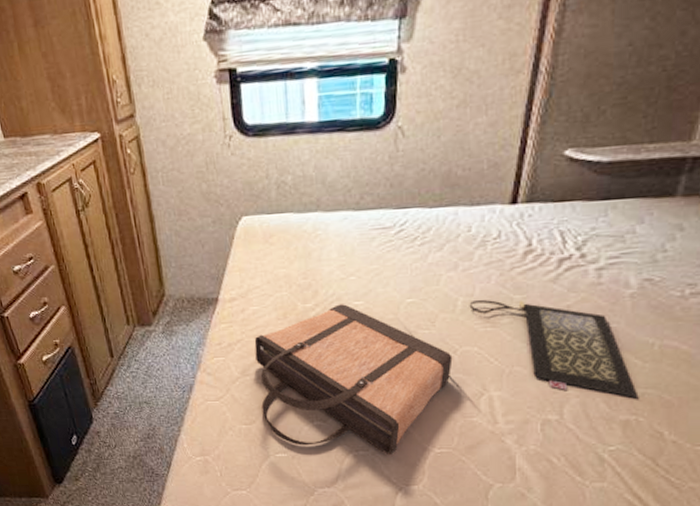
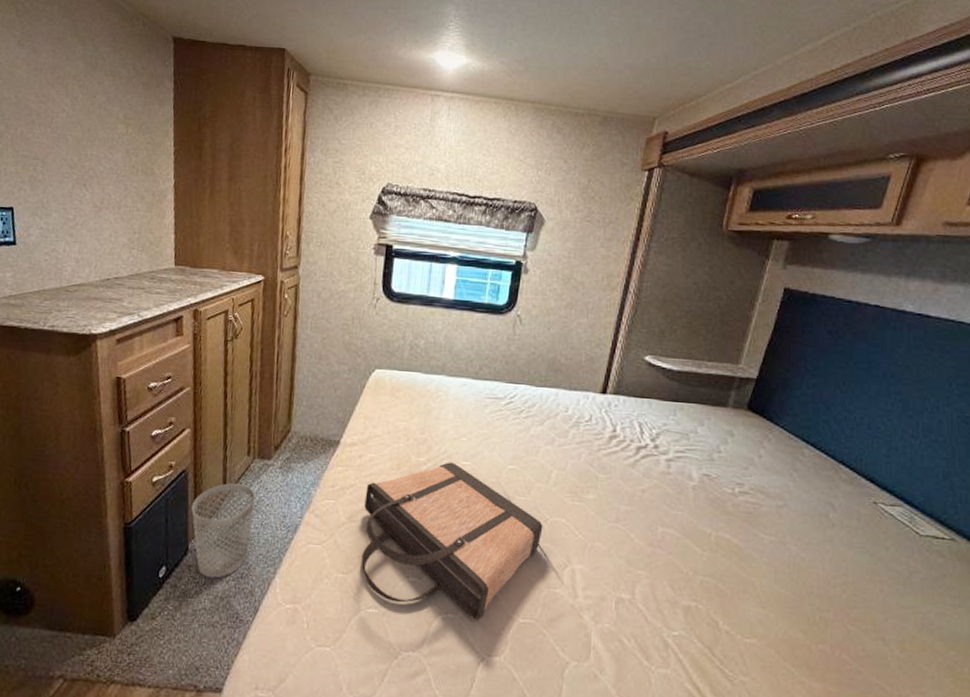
wastebasket: none [85,353,150,441] -> present [191,483,256,579]
clutch bag: present [469,300,639,399] -> none [561,474,698,586]

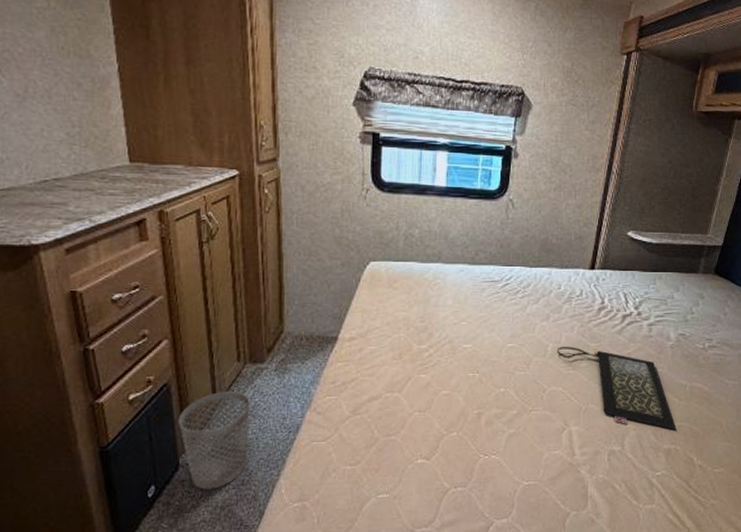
shopping bag: present [361,462,543,620] -> none [368,346,542,489]
clutch bag: none [561,474,698,586] -> present [556,347,677,431]

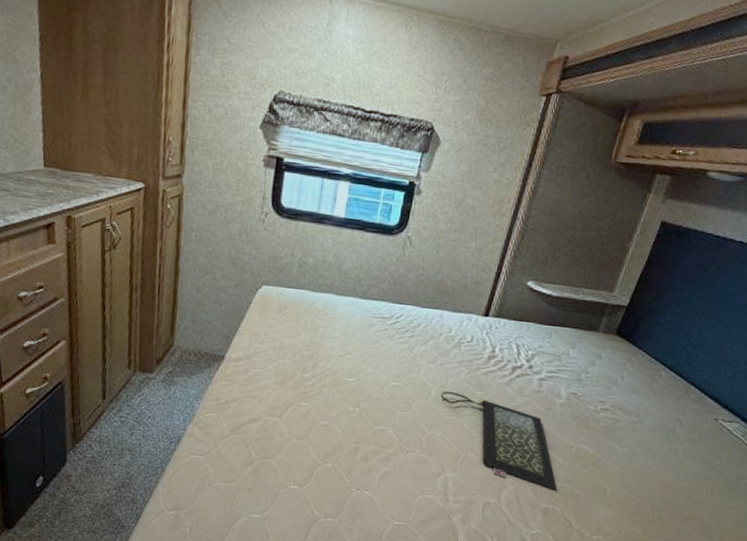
wastebasket: present [178,391,250,490] -> none [69,396,137,488]

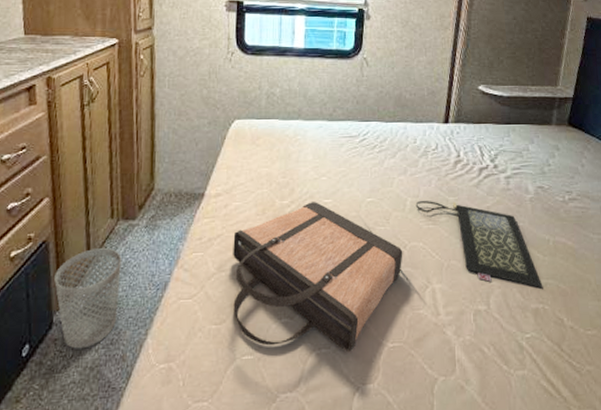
wastebasket: none [69,396,137,488] -> present [54,248,122,349]
shopping bag: none [244,378,421,523] -> present [233,202,403,351]

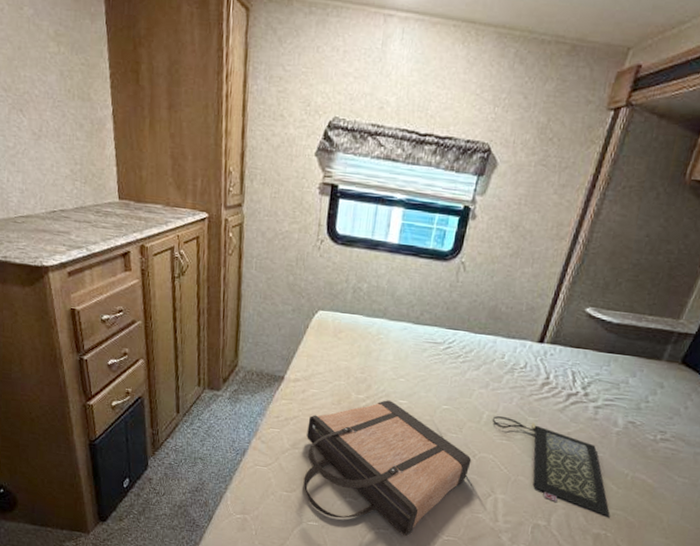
wastebasket: present [54,248,122,349] -> none [149,410,207,491]

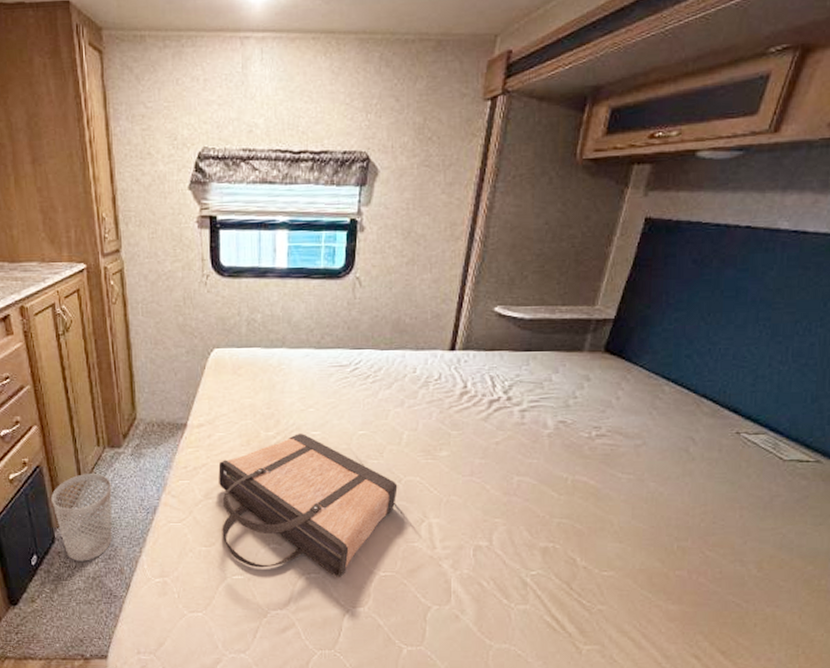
wastebasket: none [149,410,207,491] -> present [51,474,113,561]
clutch bag: present [492,416,610,517] -> none [413,435,555,528]

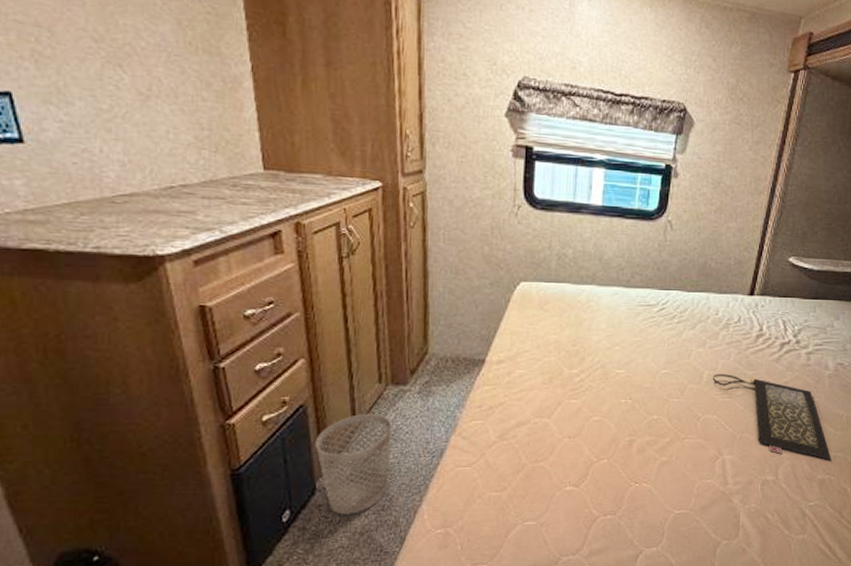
shopping bag: present [218,434,398,577] -> none [515,372,696,517]
clutch bag: none [413,435,555,528] -> present [712,374,832,461]

